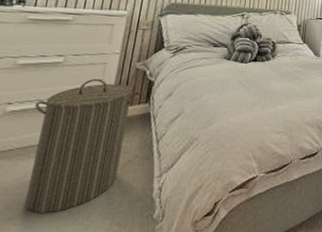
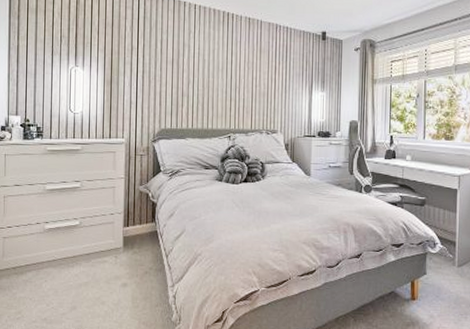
laundry hamper: present [25,78,141,213] -> none [66,200,146,311]

